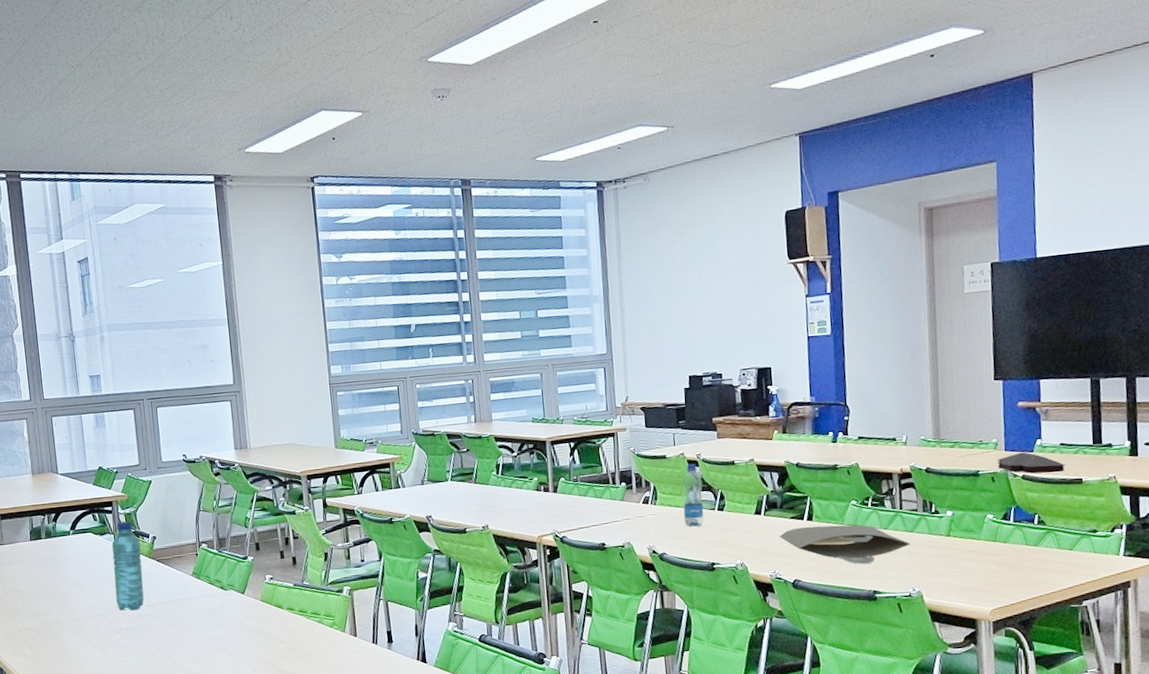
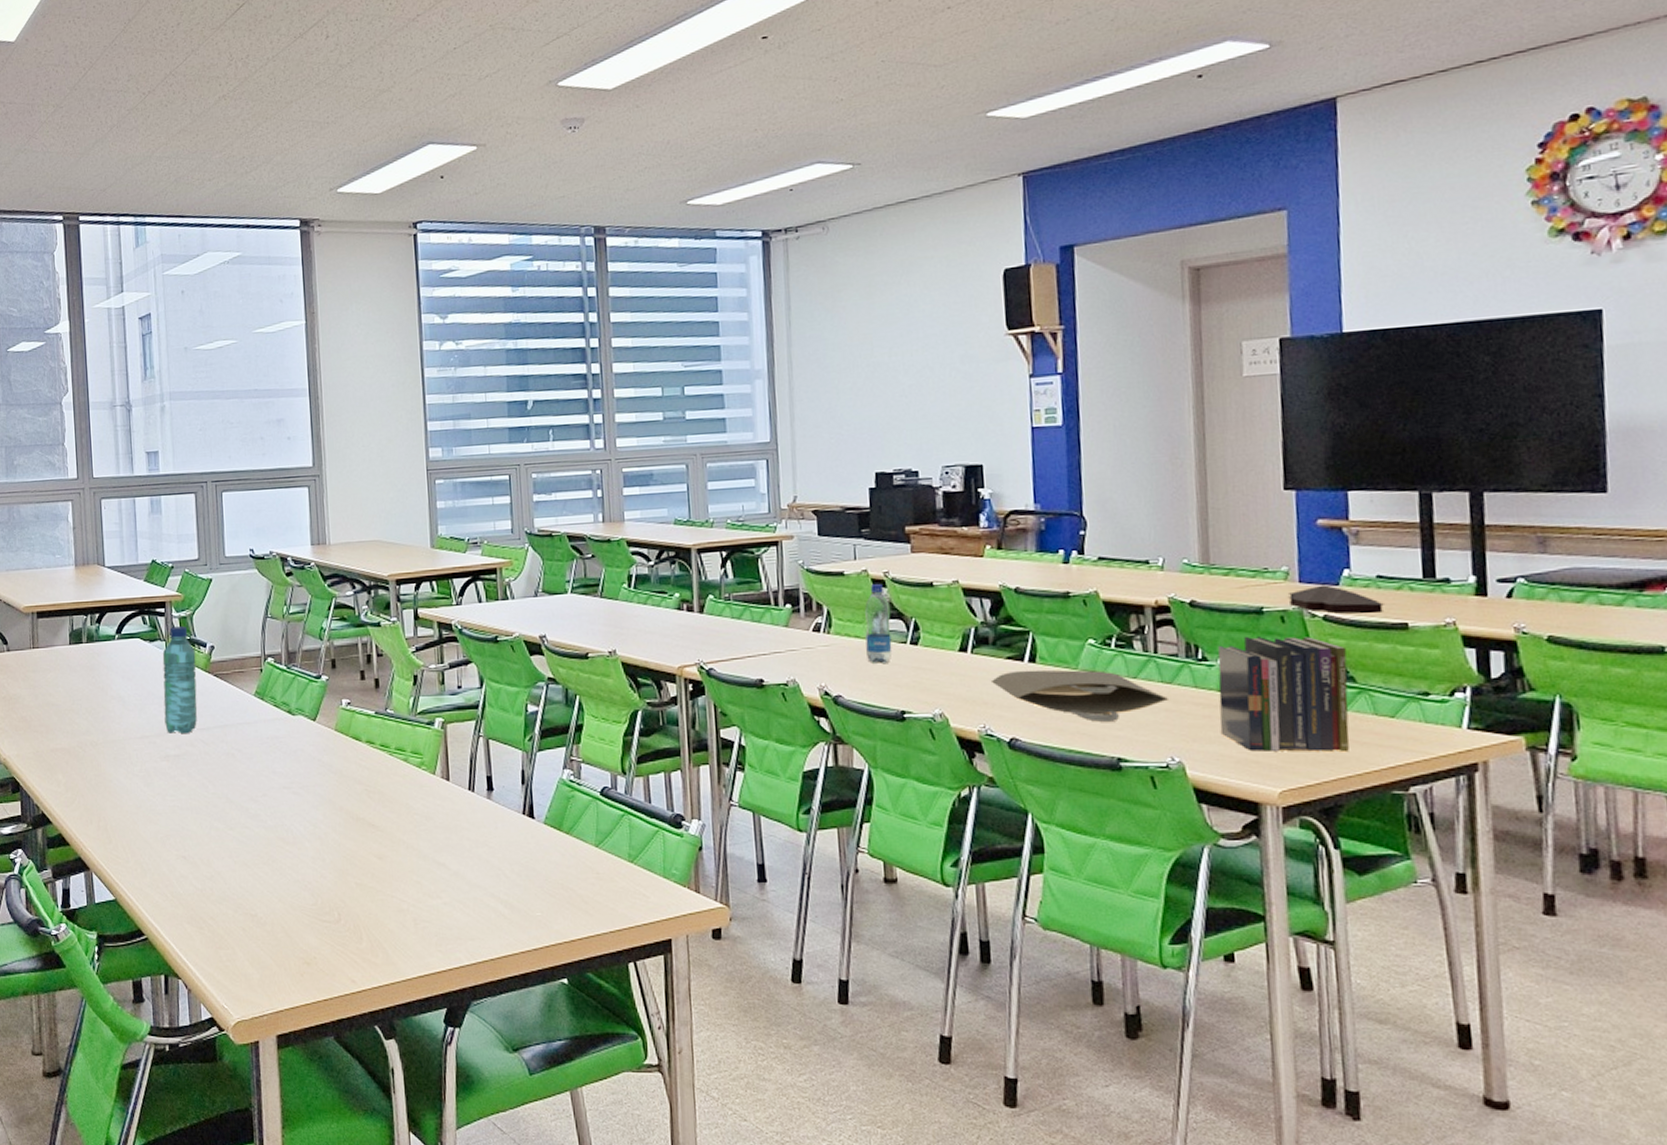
books: none [946,492,1041,580] -> present [1218,636,1350,753]

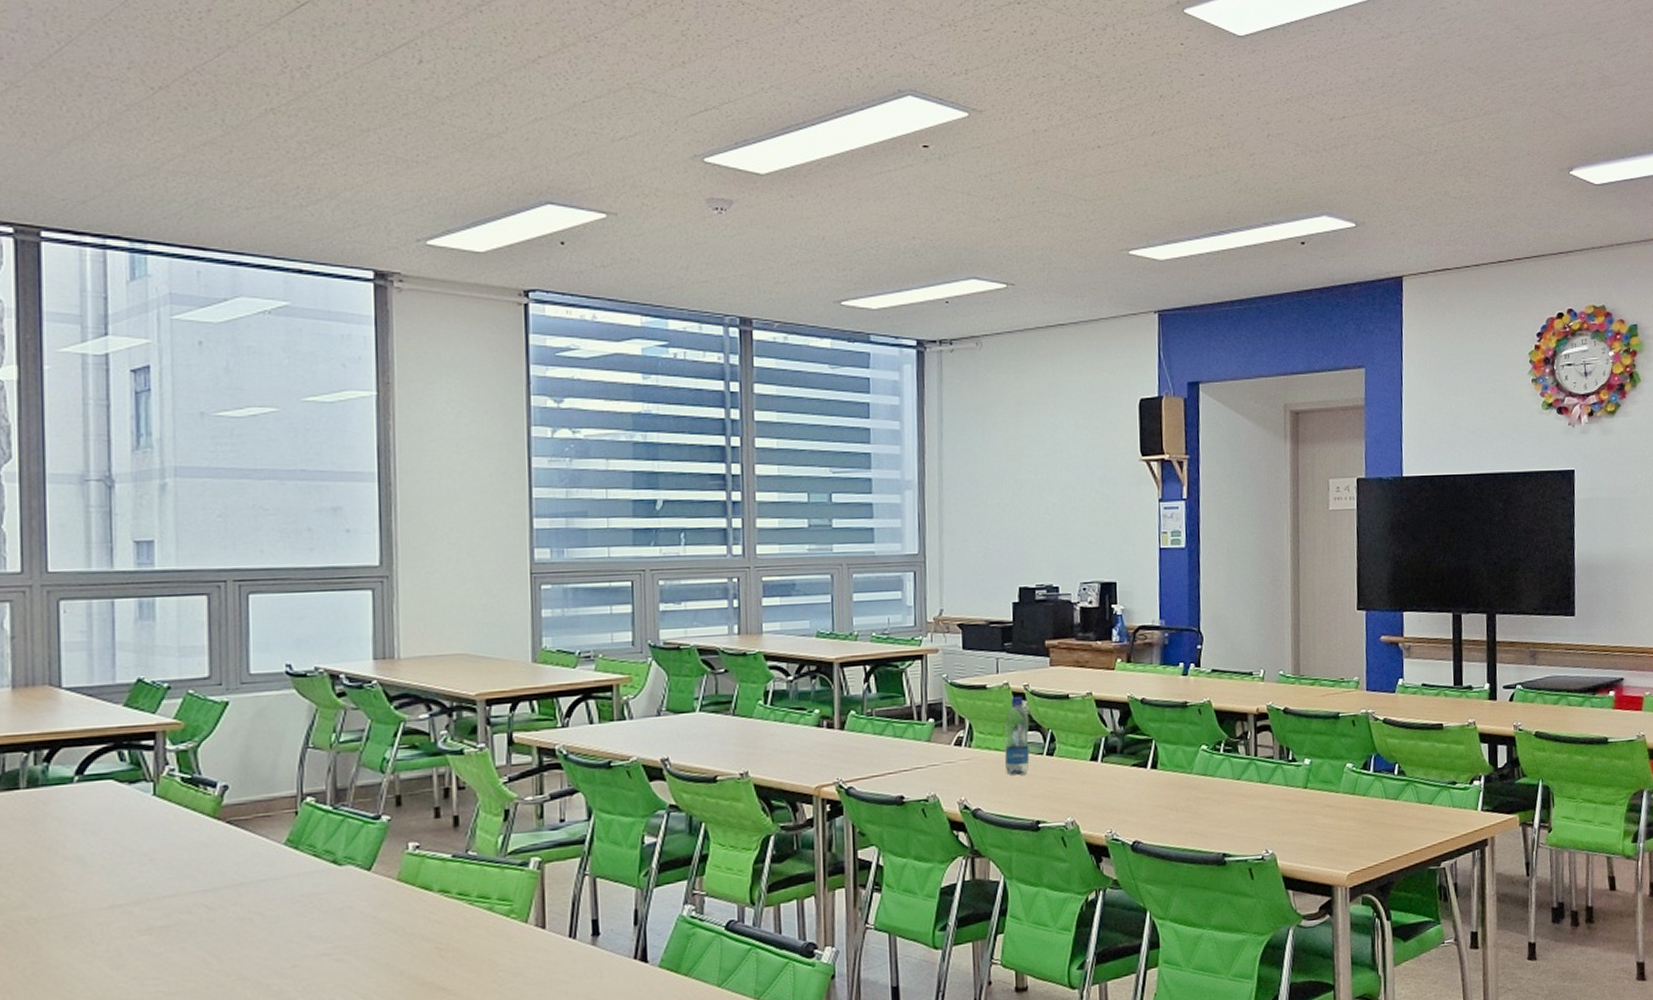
water bottle: present [162,626,198,734] -> none [147,762,200,900]
tote bag: present [990,669,1170,722] -> none [1117,774,1266,822]
books: present [1218,636,1350,753] -> none [1304,737,1400,840]
papers: present [1287,585,1384,614] -> none [1358,692,1427,717]

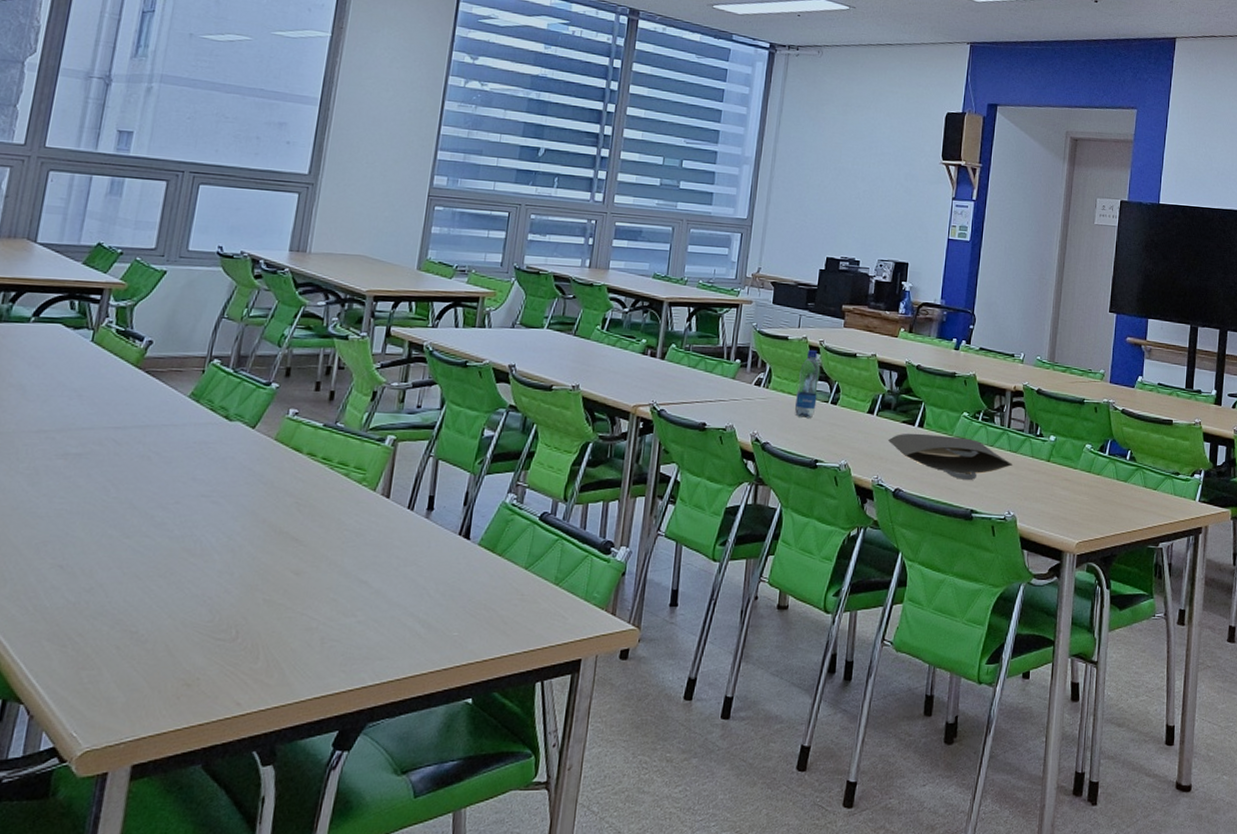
tote bag: none [1117,774,1266,822] -> present [887,433,1013,480]

